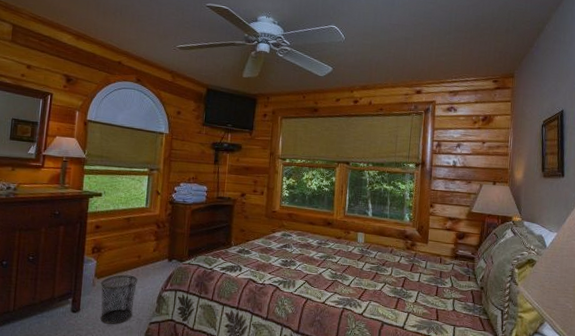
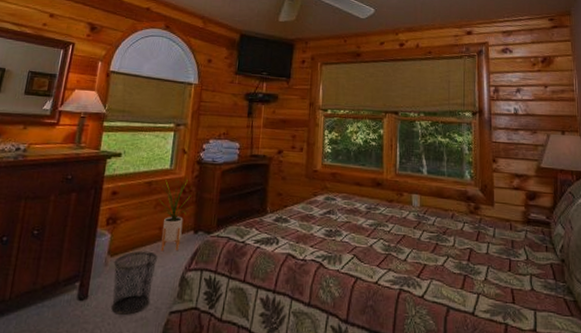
house plant: none [136,213,168,276] -> present [158,176,194,252]

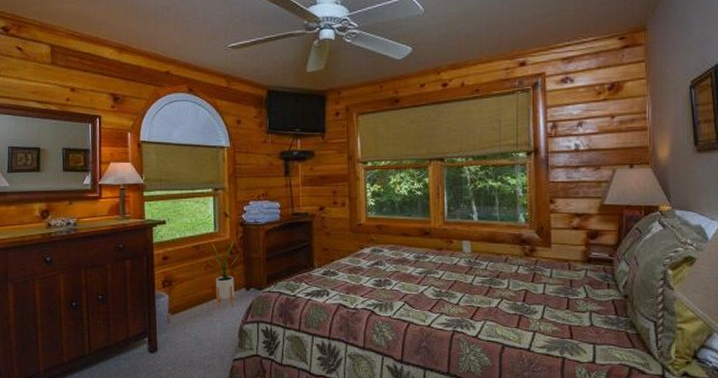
waste bin: present [111,251,158,315] -> none [175,308,216,363]

